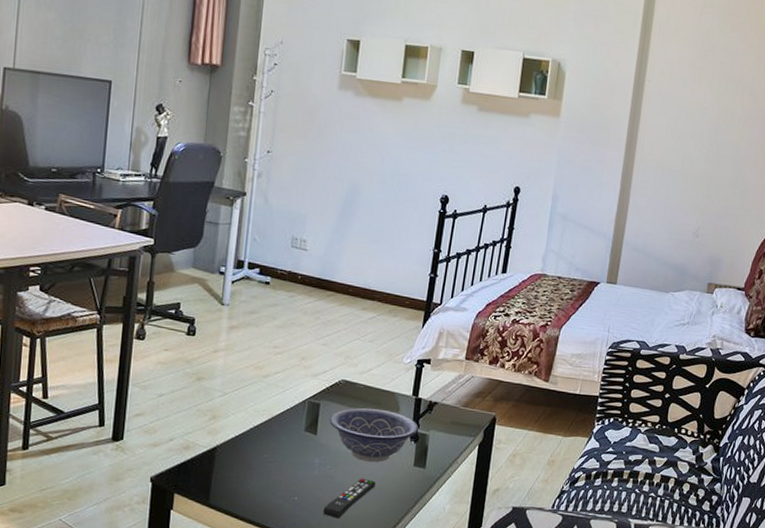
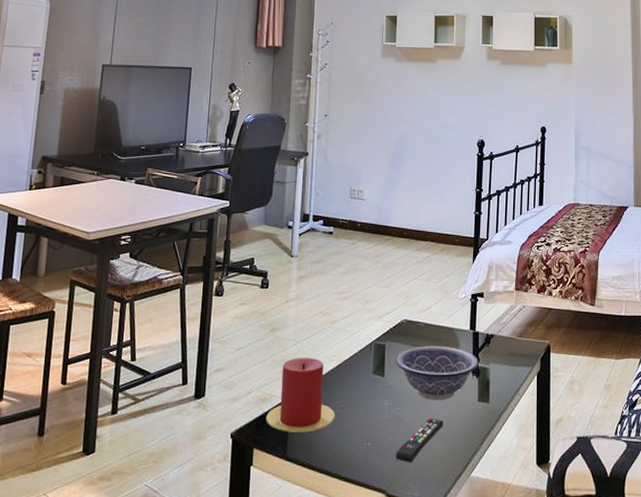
candle: none [188,408,263,483] -> present [266,357,335,433]

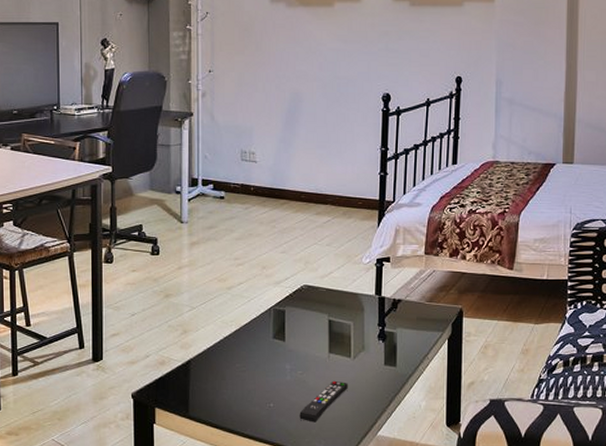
candle: present [266,357,335,433] -> none [166,322,236,394]
decorative bowl: present [395,345,479,401] -> none [296,310,385,365]

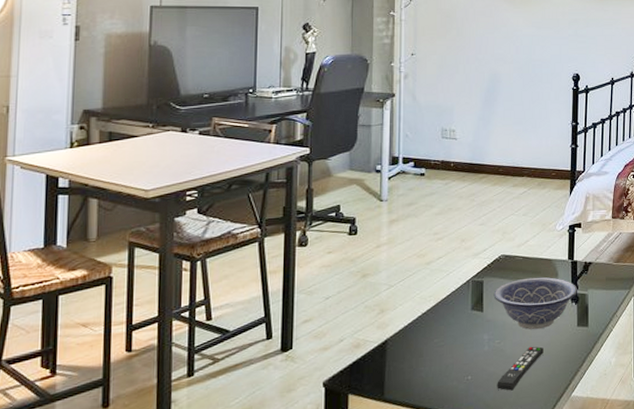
decorative bowl: none [296,310,385,365] -> present [493,277,577,330]

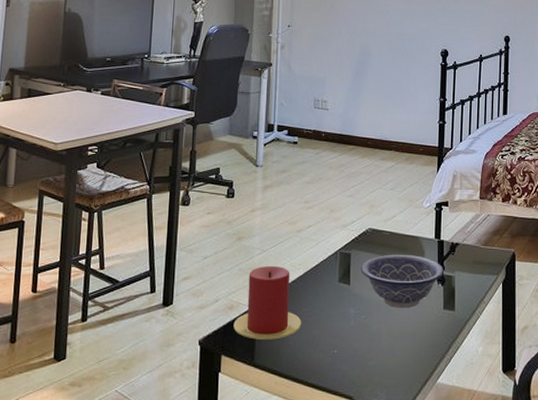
candle: none [360,299,434,375] -> present [233,265,302,340]
remote control: present [497,346,544,391] -> none [362,325,409,370]

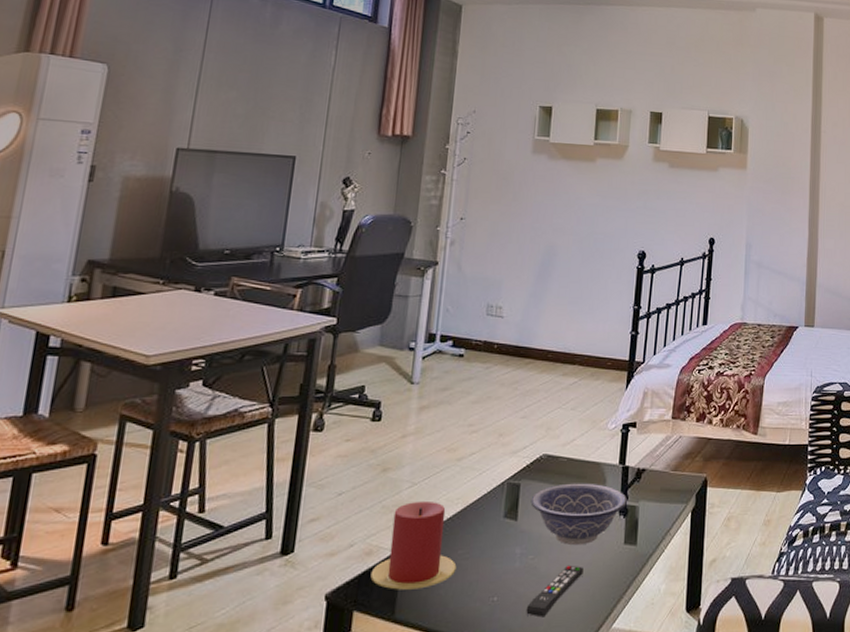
remote control: none [362,325,409,370] -> present [526,565,584,618]

